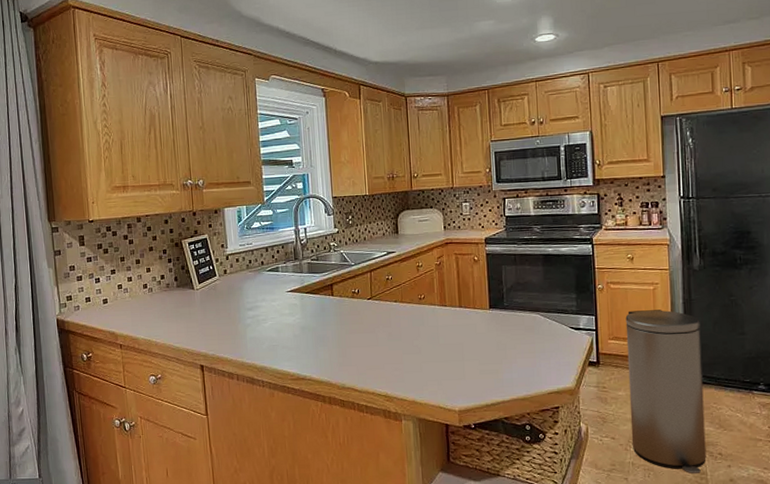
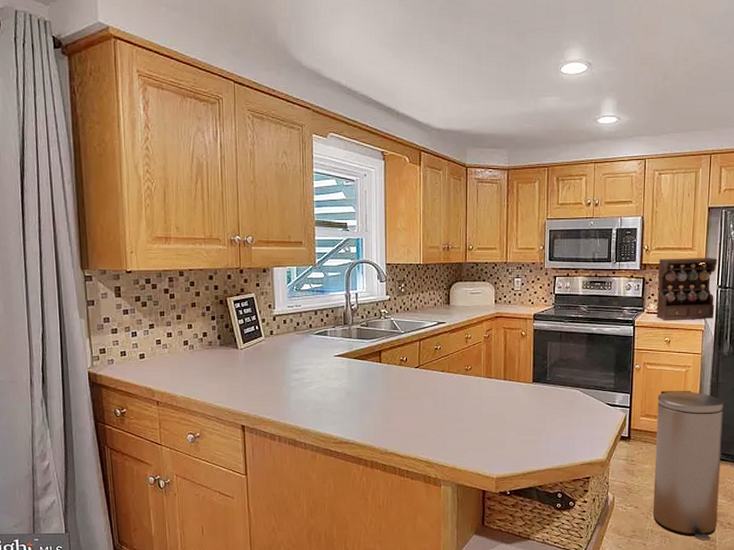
spice rack: none [613,167,679,236] -> present [657,257,717,320]

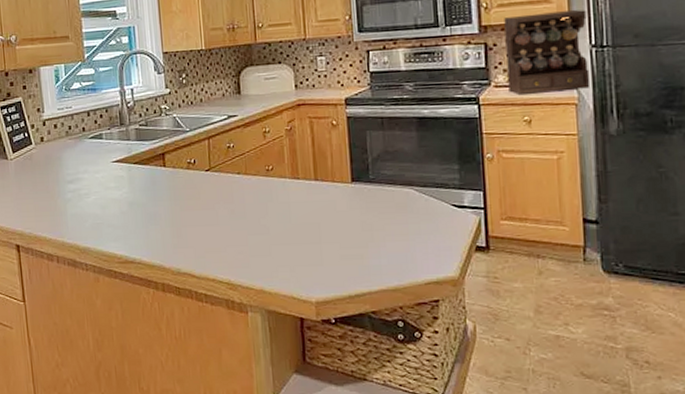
pedal bin: present [652,391,724,540] -> none [522,184,629,385]

